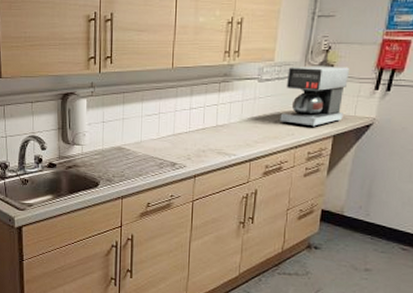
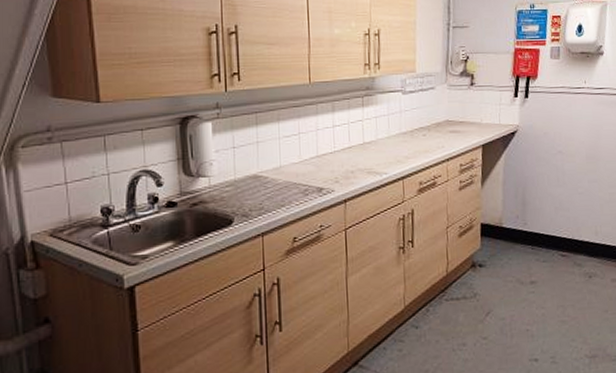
coffee maker: present [280,66,349,127] -> none [428,75,489,138]

